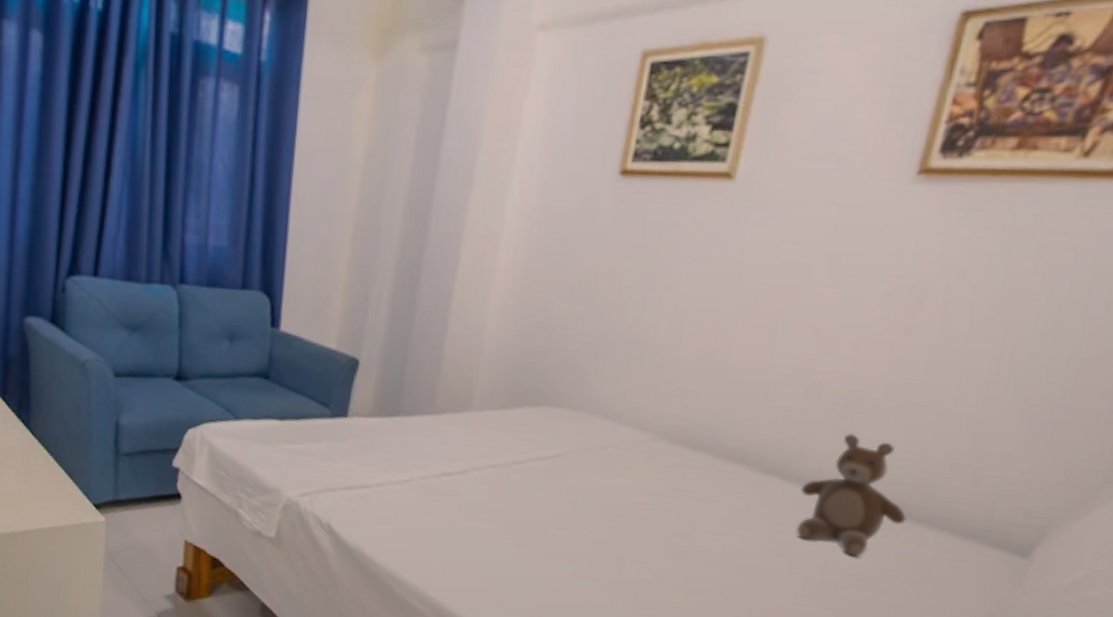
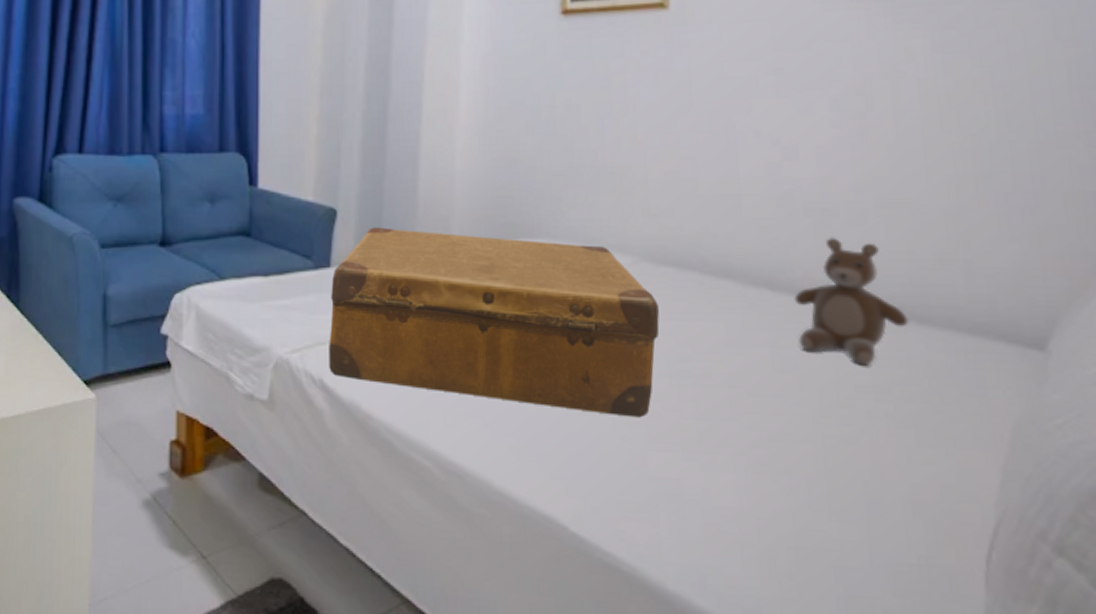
suitcase: none [337,381,668,585] -> present [329,227,660,418]

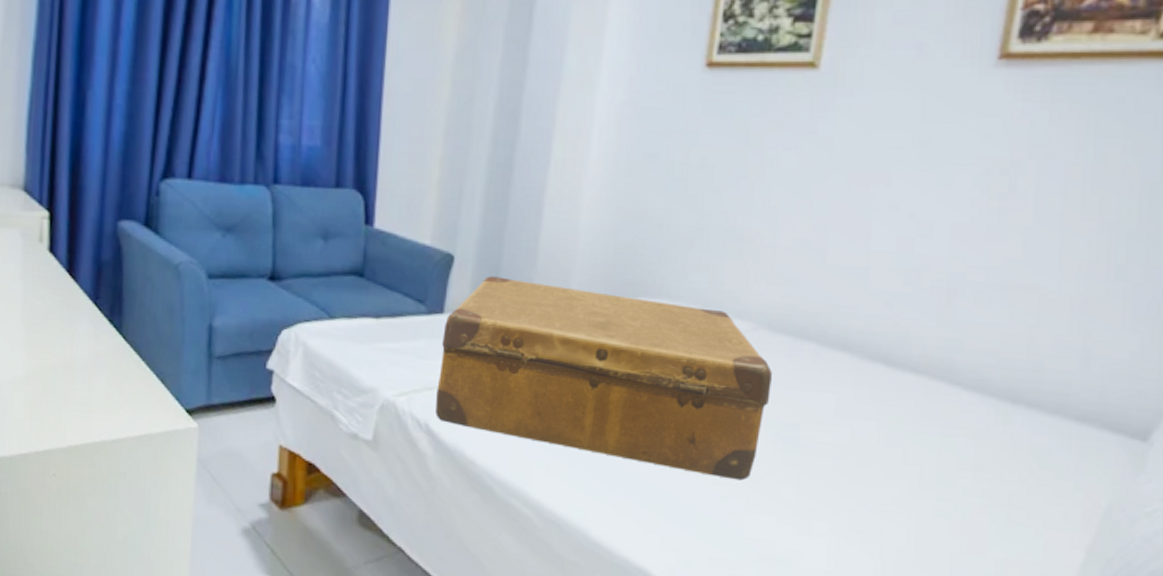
bear: present [794,236,909,367] -> none [907,316,1018,446]

